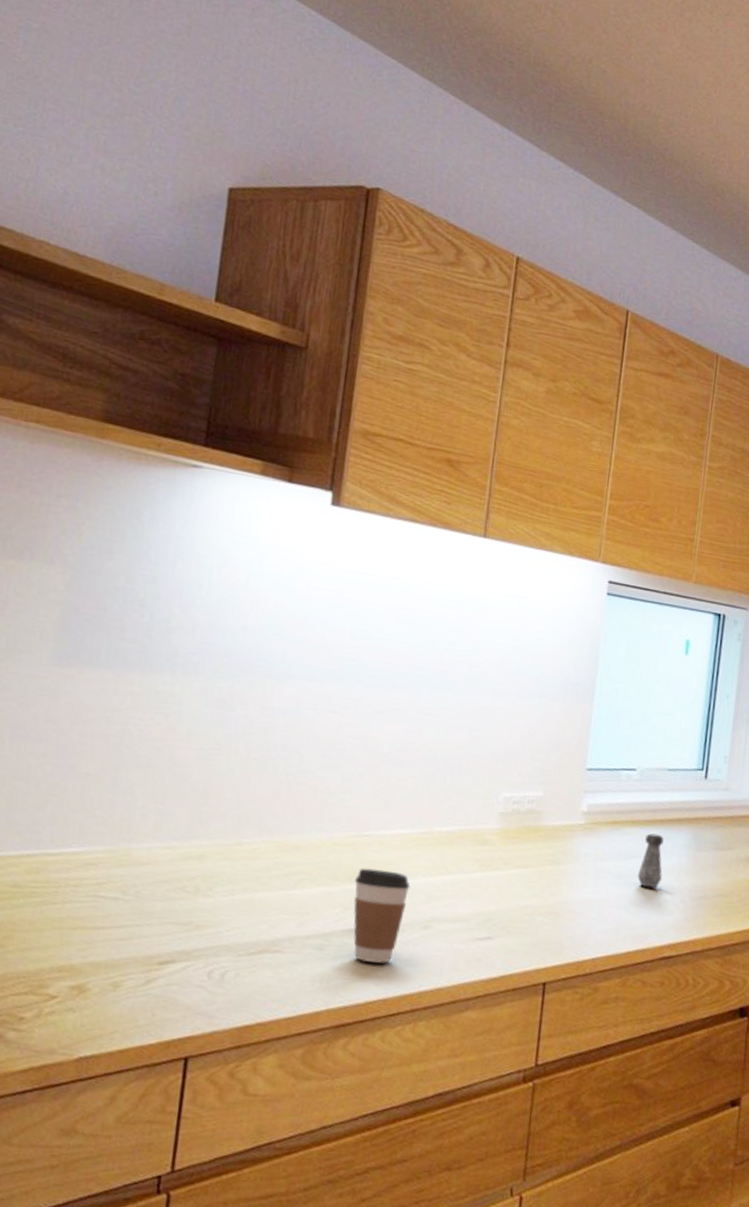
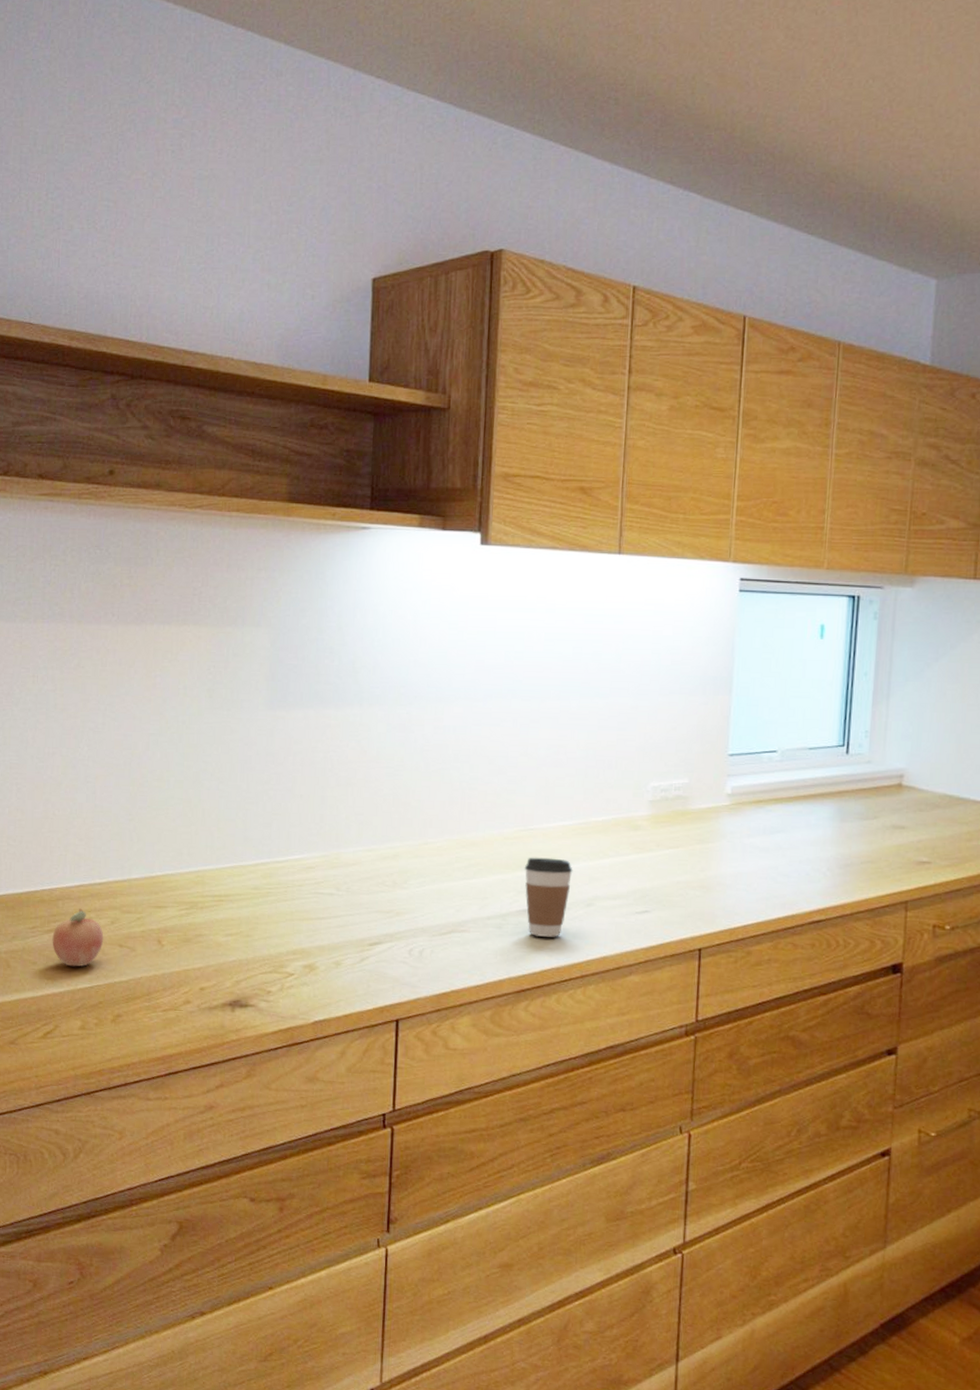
salt shaker: present [637,833,664,889] -> none [783,809,808,859]

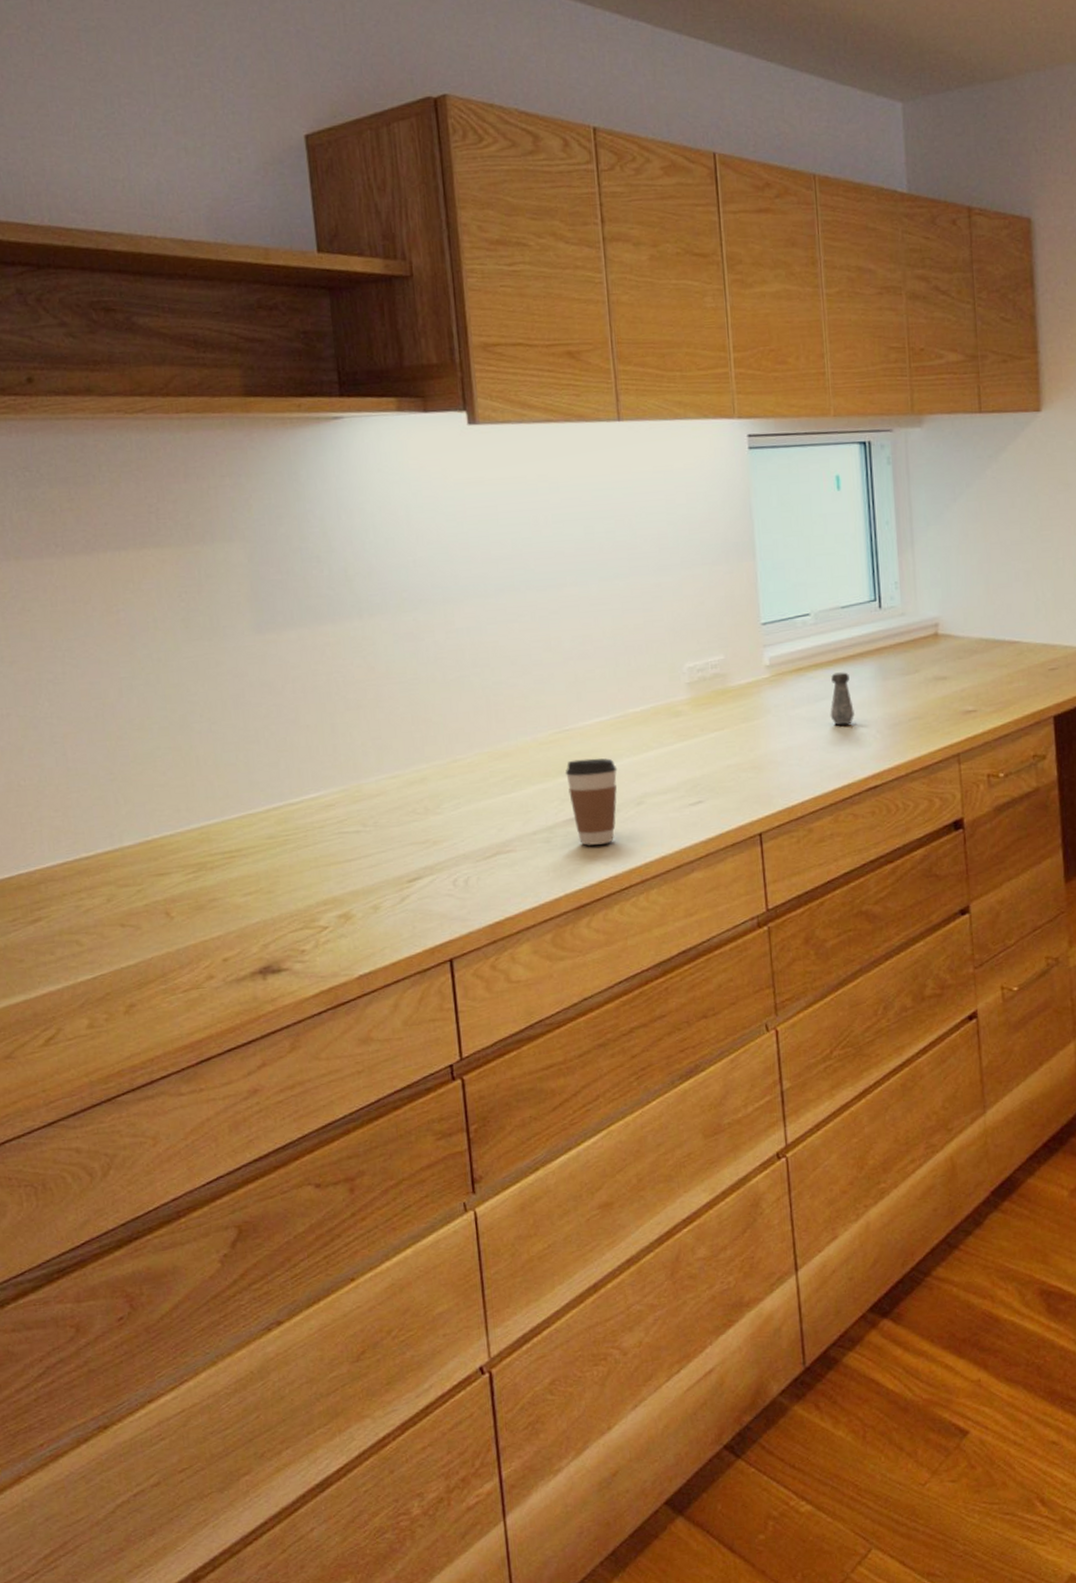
fruit: present [52,908,104,967] -> none [38,889,101,959]
salt shaker: none [783,809,808,859] -> present [830,672,854,726]

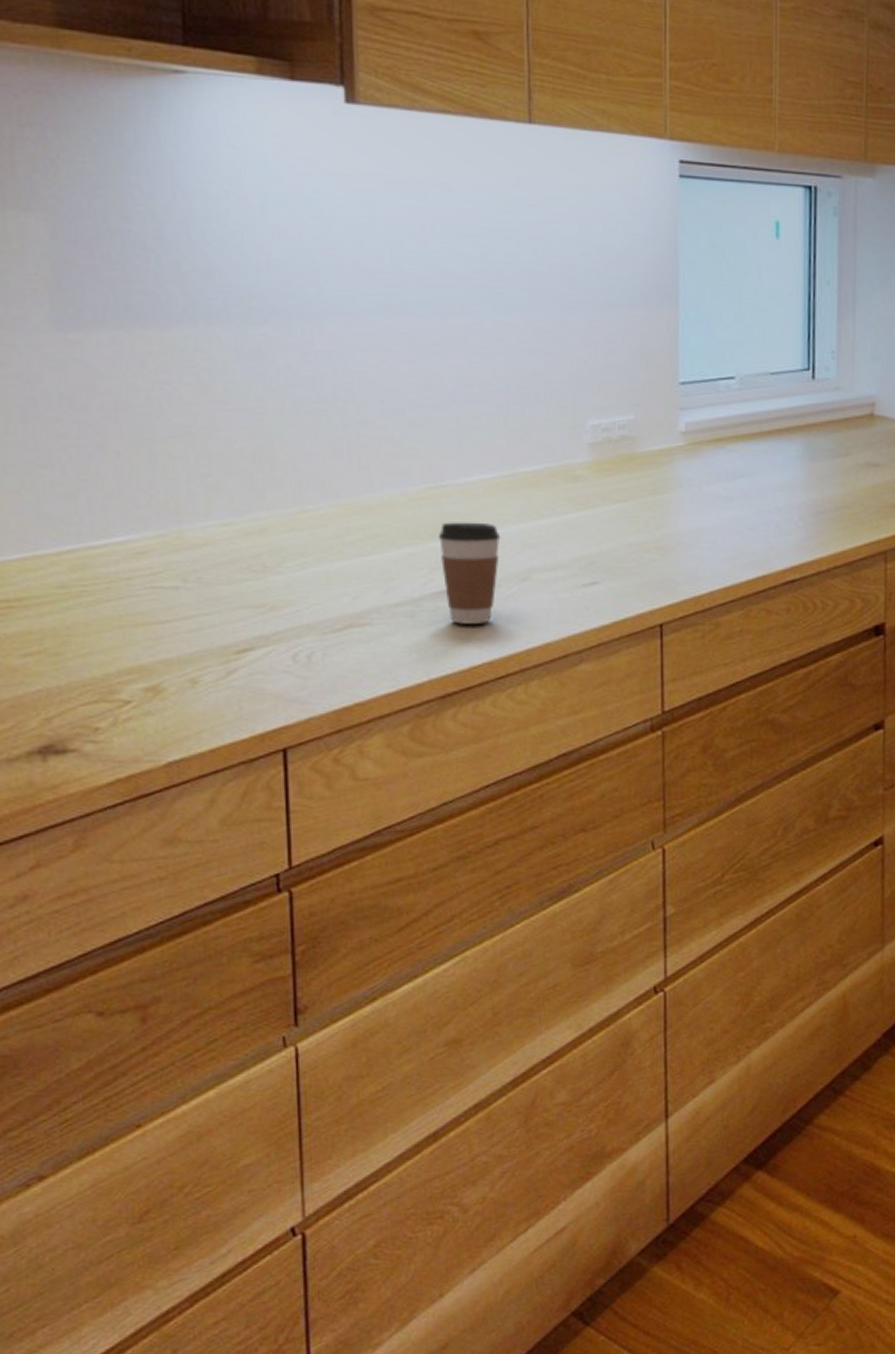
salt shaker: present [830,672,854,726] -> none [749,448,776,508]

